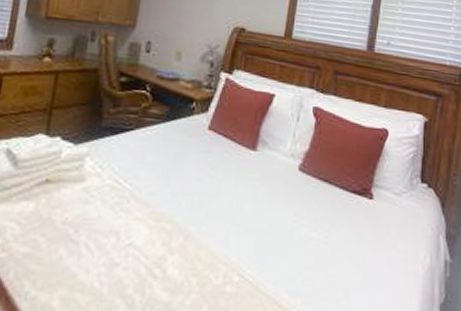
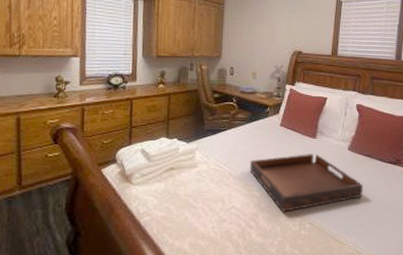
serving tray: none [160,171,316,256] -> present [250,154,363,212]

